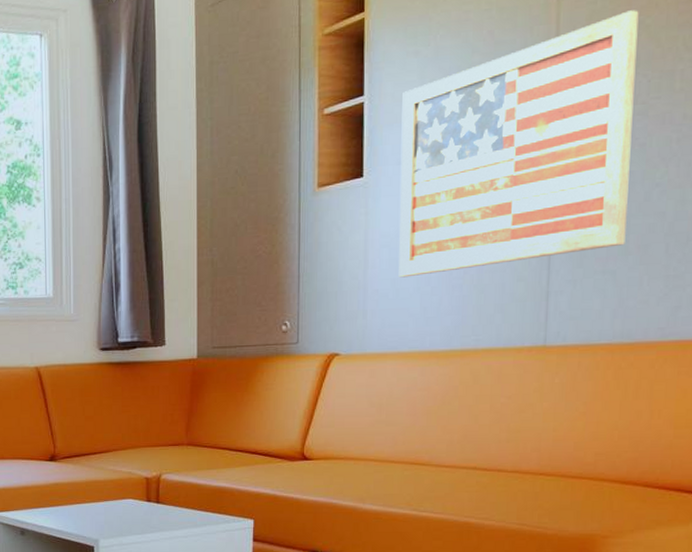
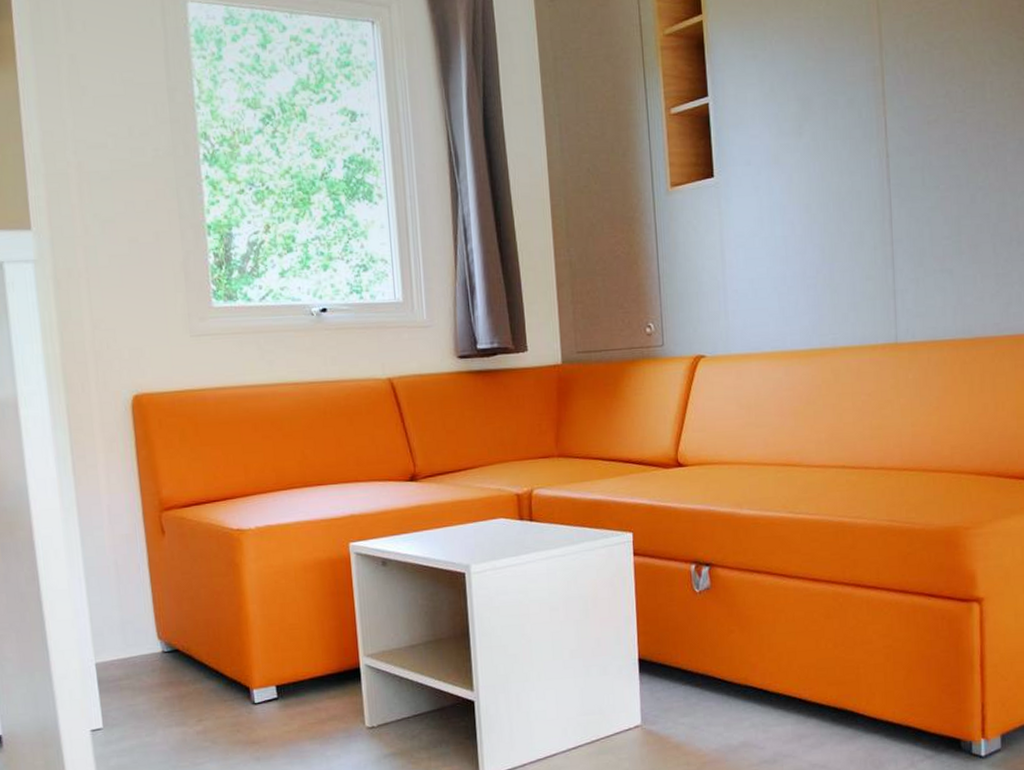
wall art: present [398,10,639,278] -> none [745,25,958,278]

